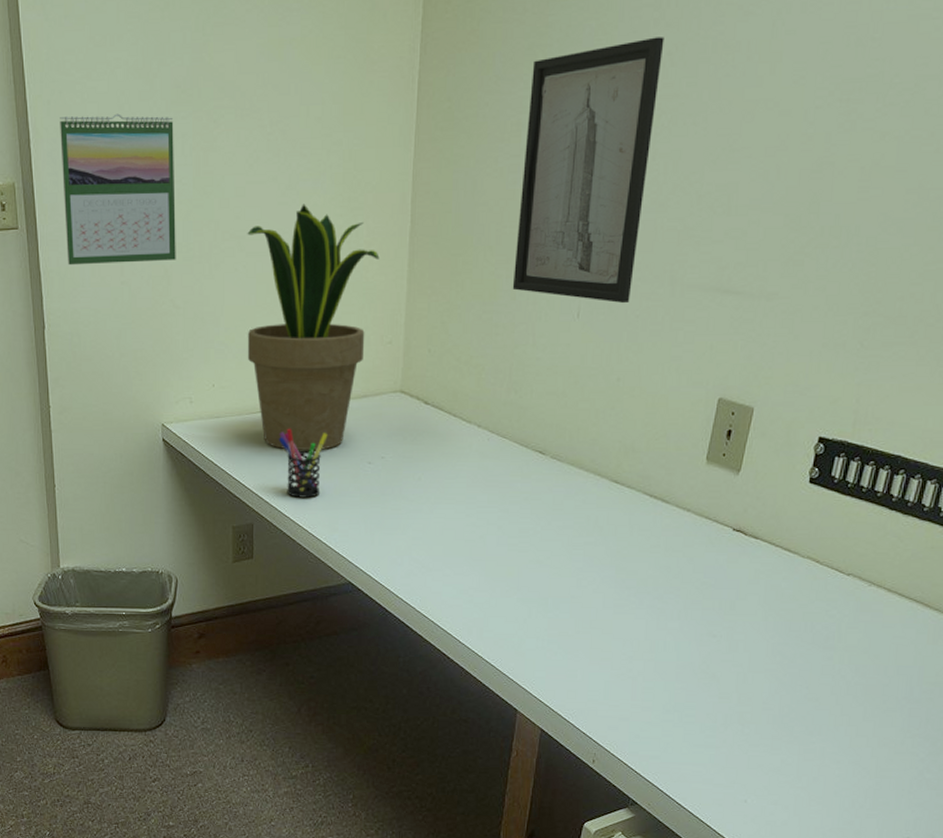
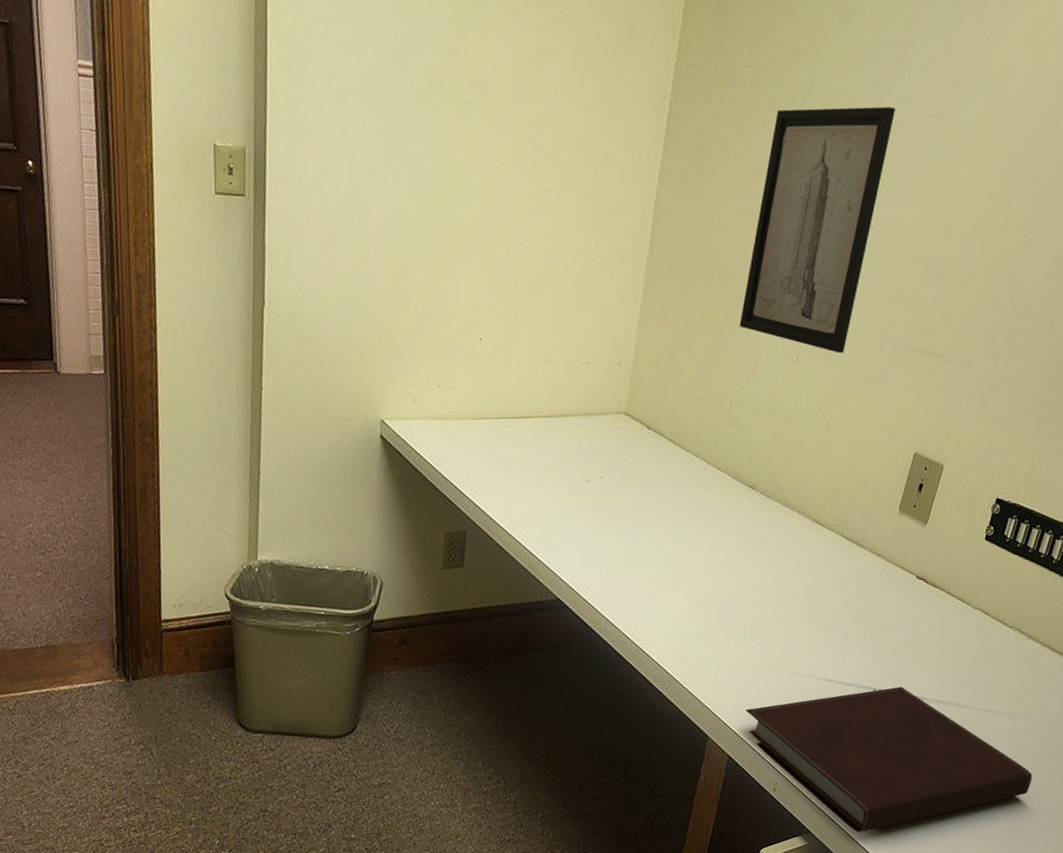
calendar: present [60,113,176,266] -> none [295,86,422,253]
potted plant: present [247,204,380,450] -> none [475,214,616,463]
pen holder: present [278,428,328,498] -> none [499,438,550,511]
notebook: none [555,647,889,803] -> present [745,687,1032,833]

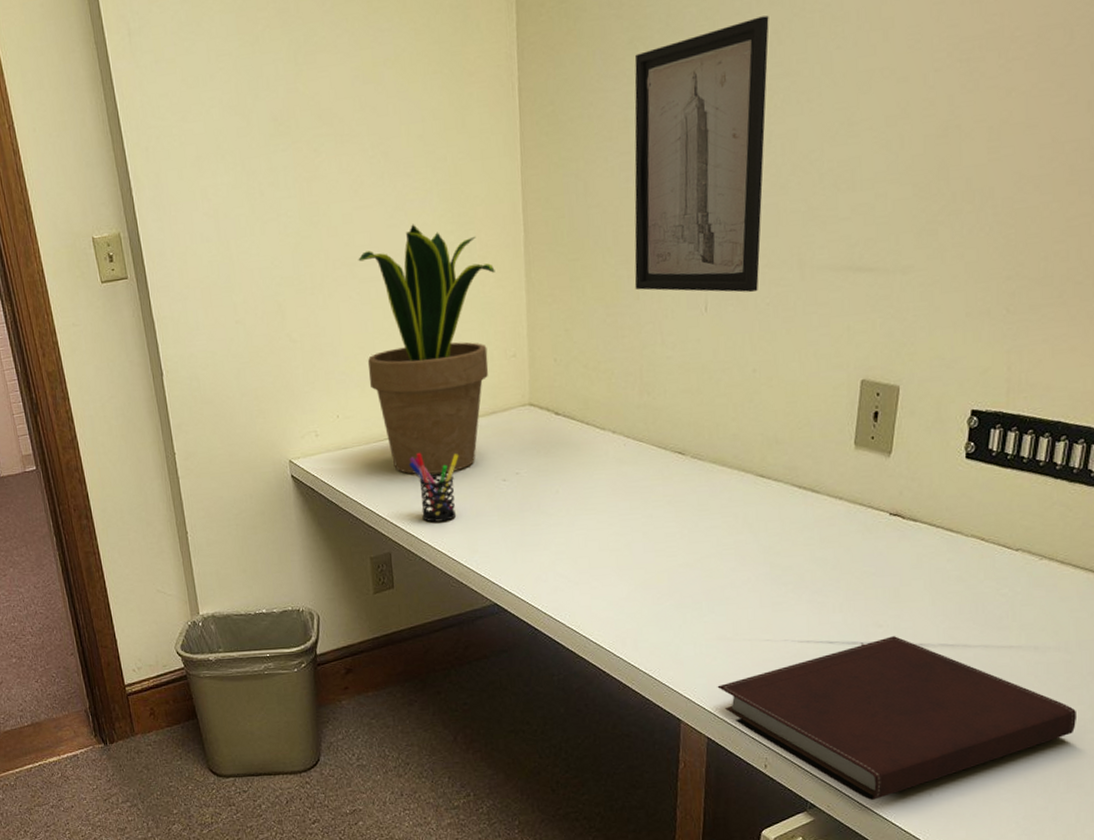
potted plant: none [475,214,616,463] -> present [358,224,495,474]
pen holder: none [499,438,550,511] -> present [408,452,459,522]

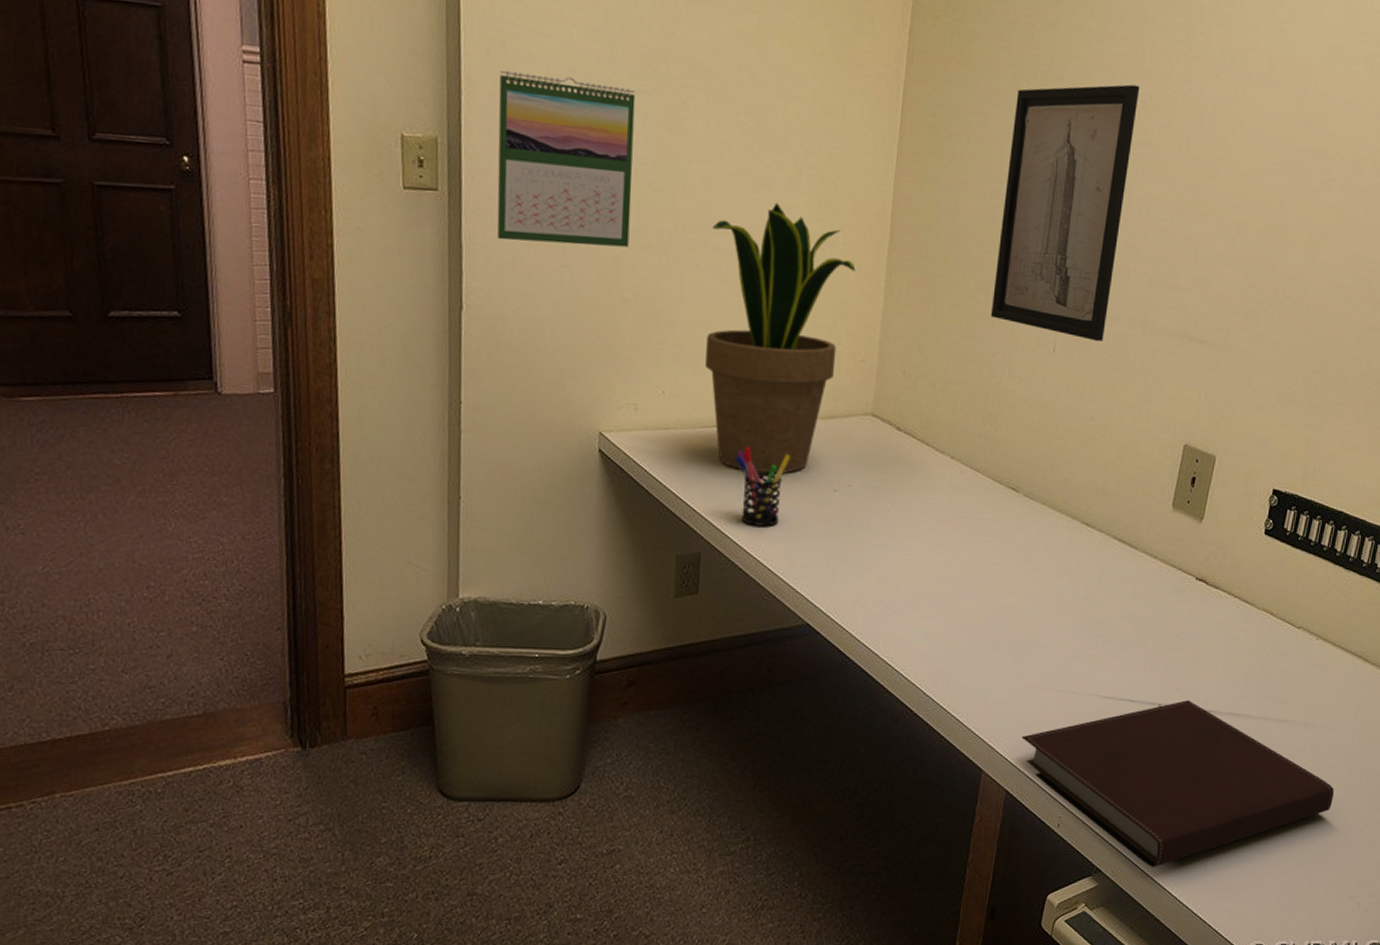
calendar: none [159,150,289,310] -> present [496,71,636,248]

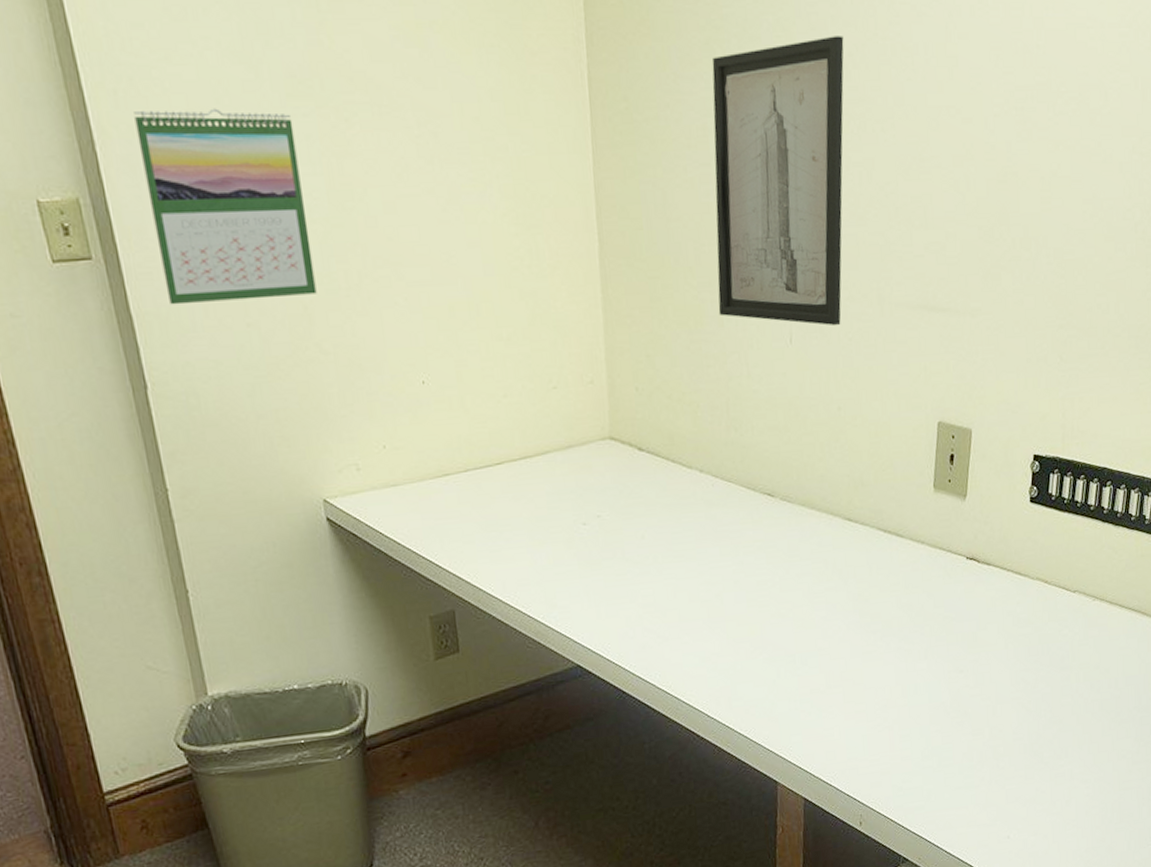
potted plant: present [704,202,856,473] -> none [404,221,568,517]
pen holder: present [734,446,791,526] -> none [473,491,532,574]
notebook: present [1021,700,1334,868] -> none [812,681,1126,849]

